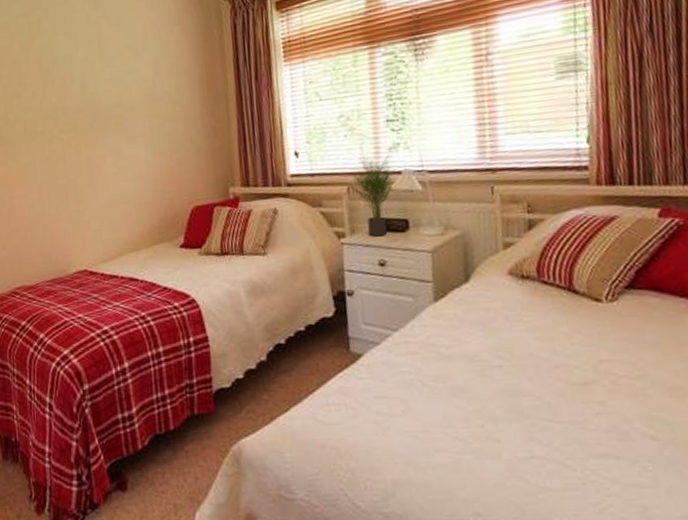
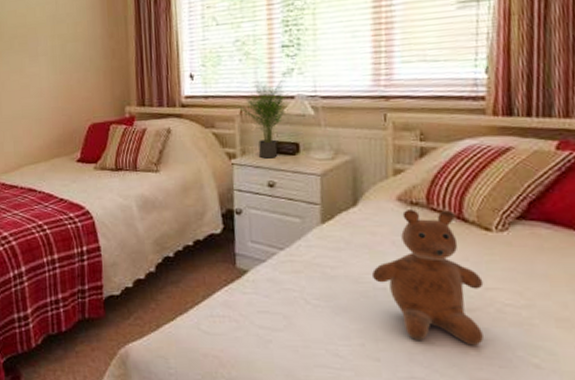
teddy bear: none [486,282,600,421] -> present [371,210,484,346]

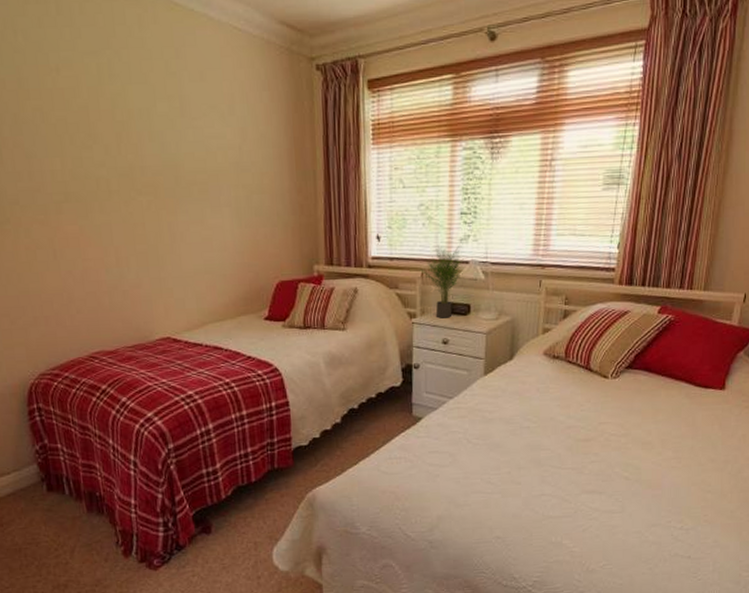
teddy bear: present [371,210,484,346] -> none [519,362,598,467]

